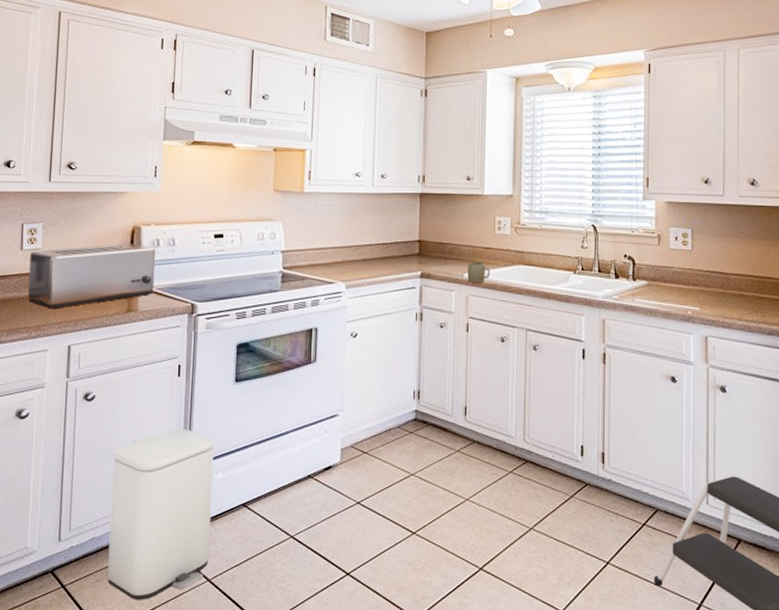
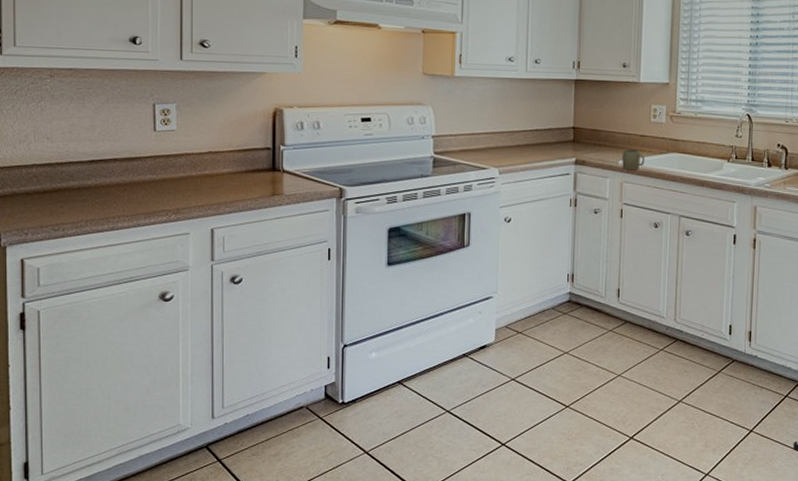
toaster: present [27,243,156,310] -> none [164,125,300,193]
pedal bin: present [107,428,215,600] -> none [263,310,368,471]

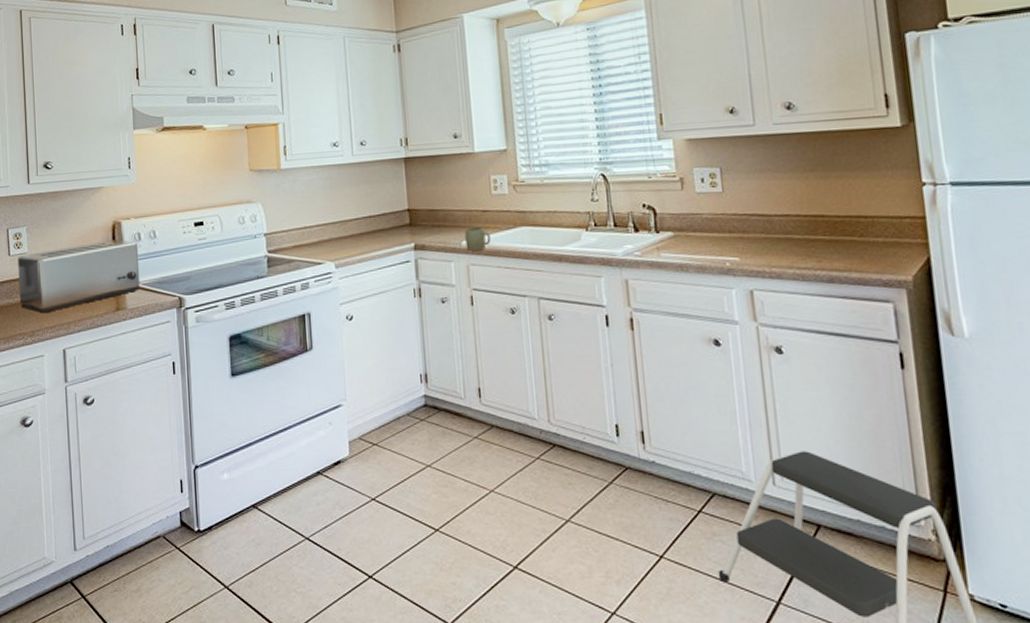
toaster: none [164,125,300,193] -> present [18,239,140,314]

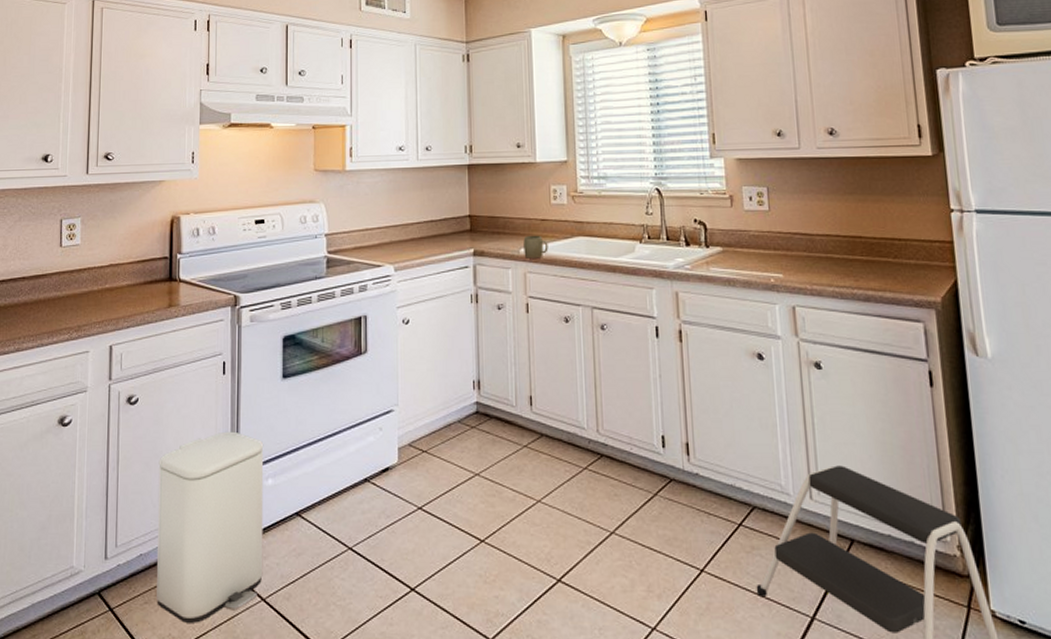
toaster: present [18,239,140,314] -> none [68,234,196,308]
pedal bin: none [118,428,225,609] -> present [156,431,264,623]

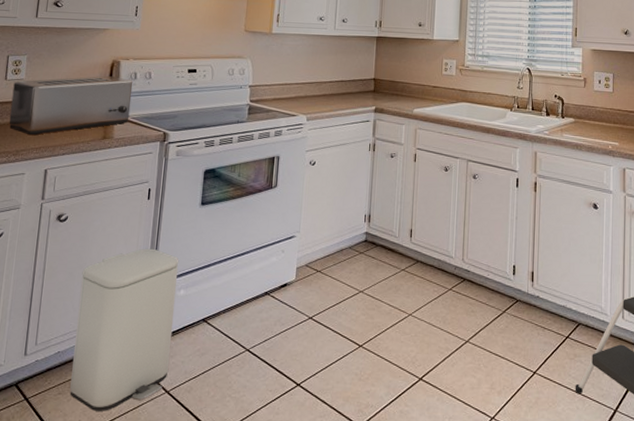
toaster: none [68,234,196,308] -> present [9,75,133,136]
mug: present [523,235,548,259] -> none [416,98,437,118]

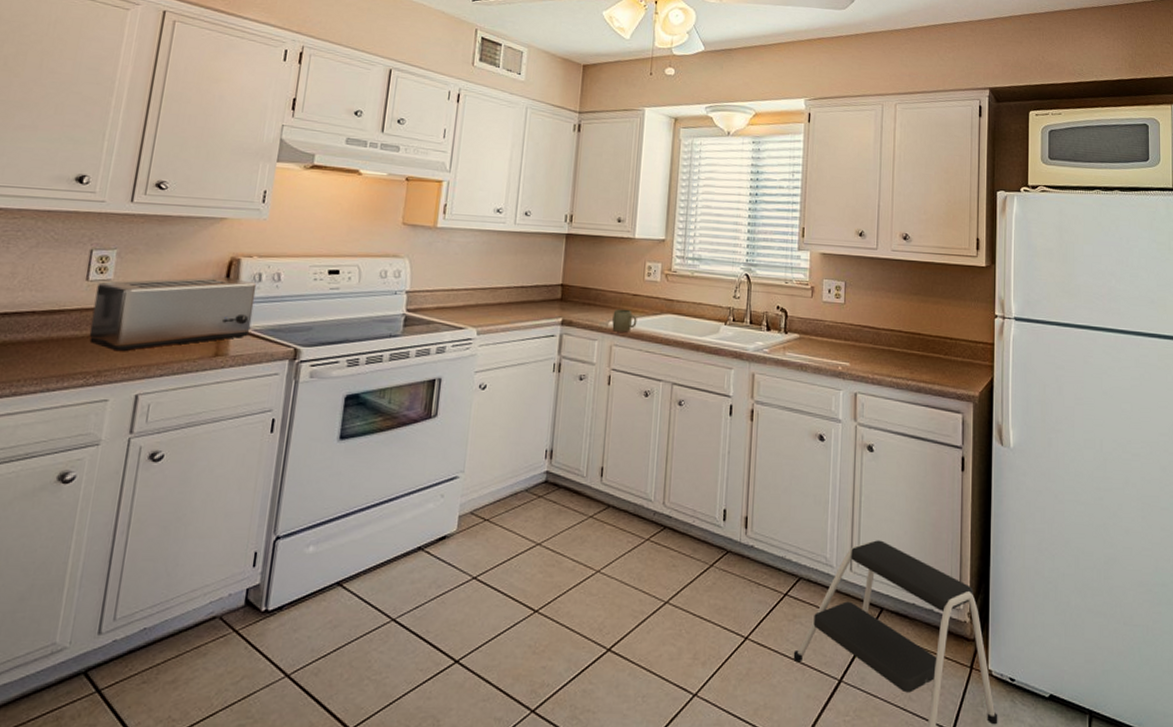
pedal bin: present [70,248,179,411] -> none [157,494,309,703]
mug: none [416,98,437,118] -> present [612,309,637,332]

